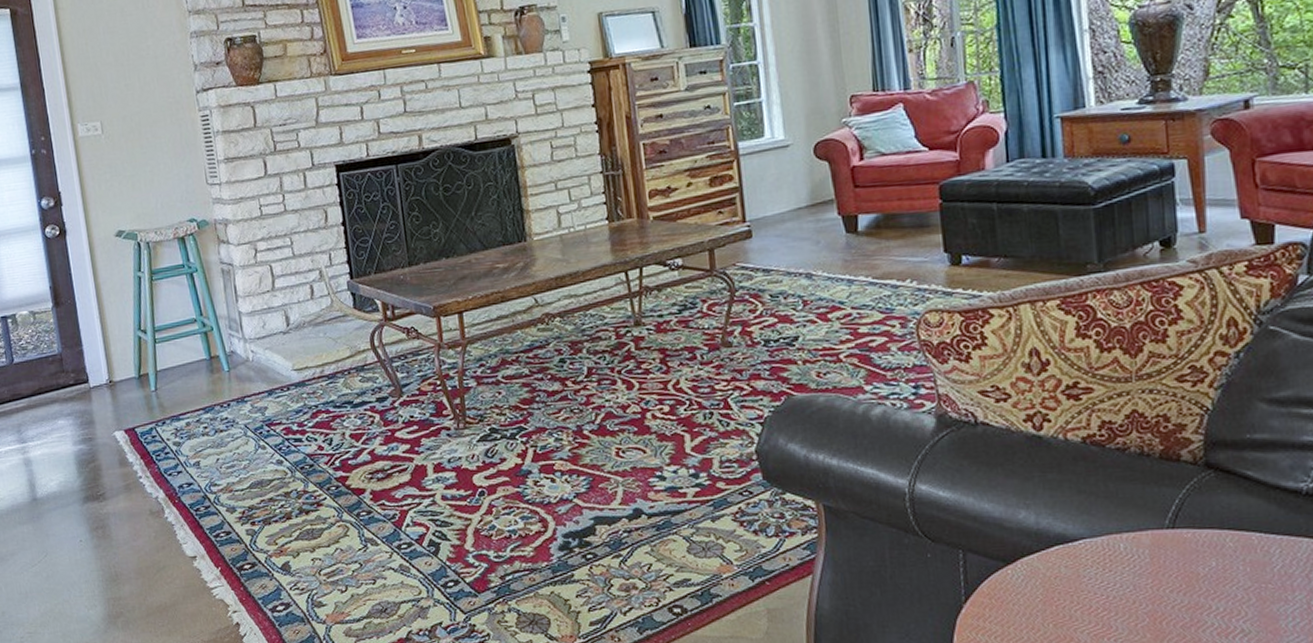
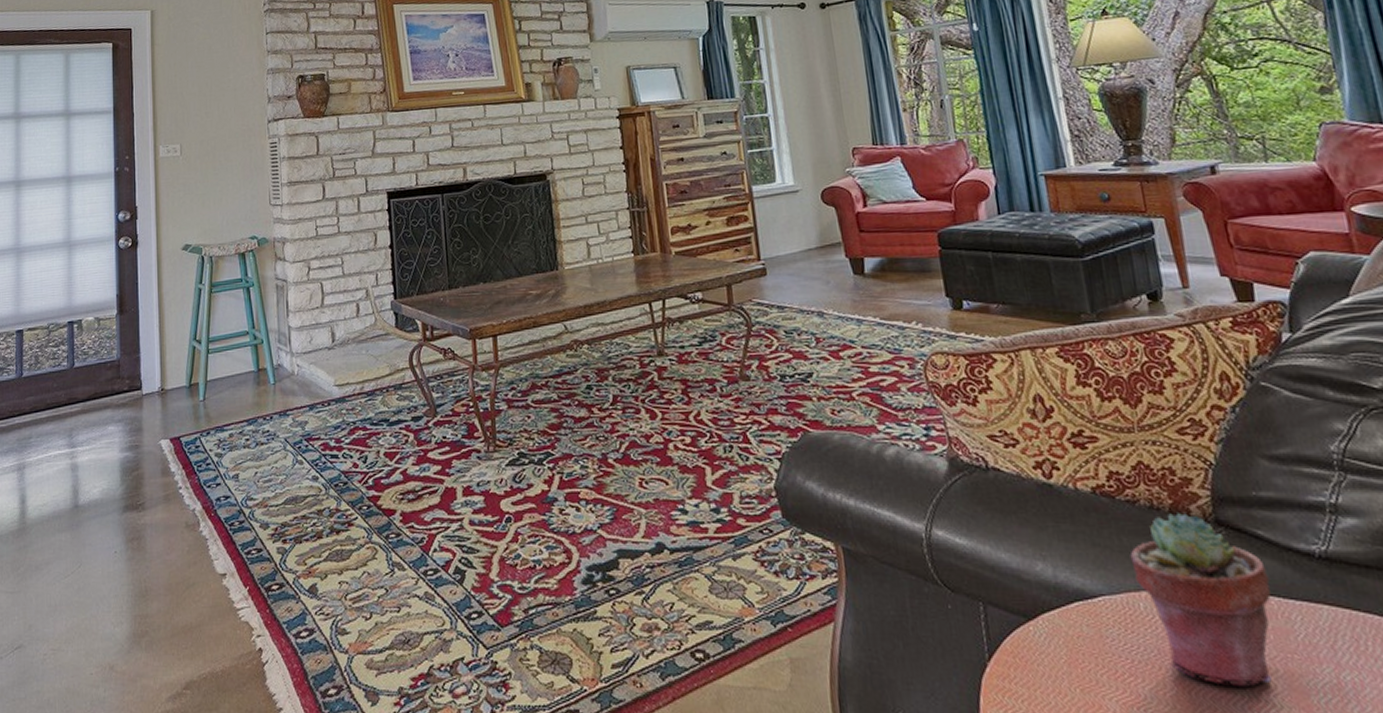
potted succulent: none [1115,458,1254,616] -> present [1130,513,1272,687]

